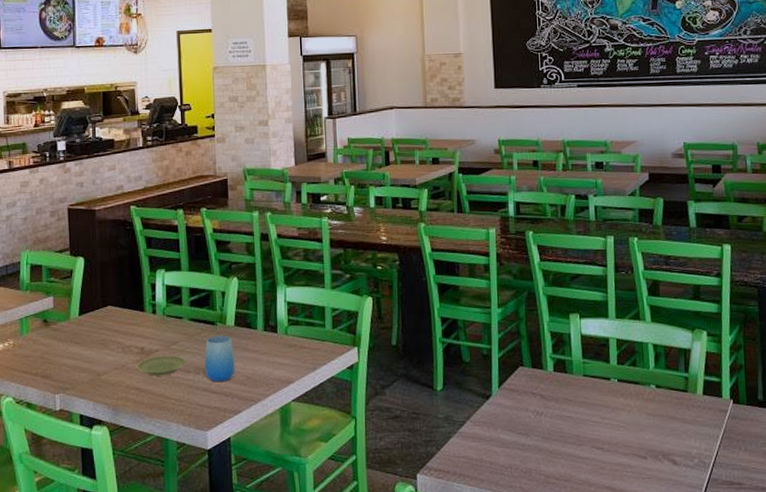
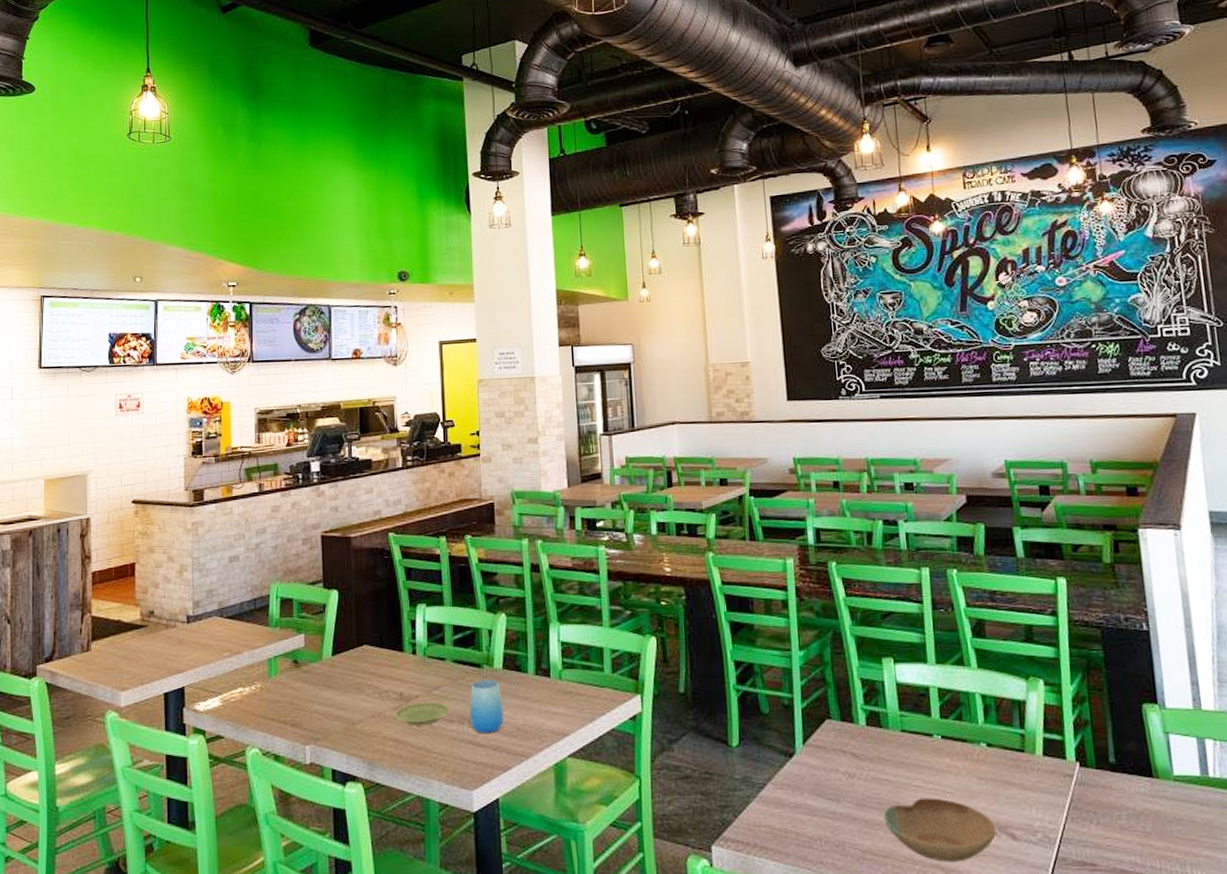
bowl: none [565,431,660,484] -> present [883,798,996,862]

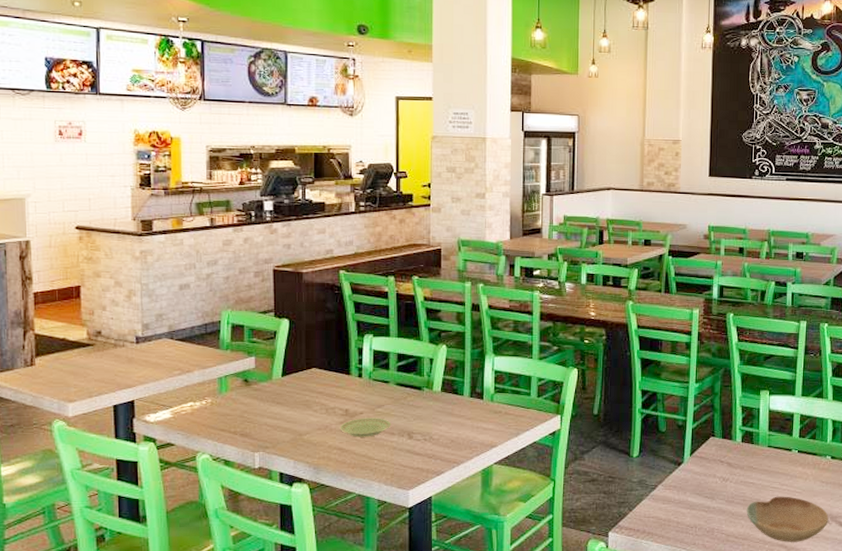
cup: present [470,679,504,734] -> none [410,400,440,445]

